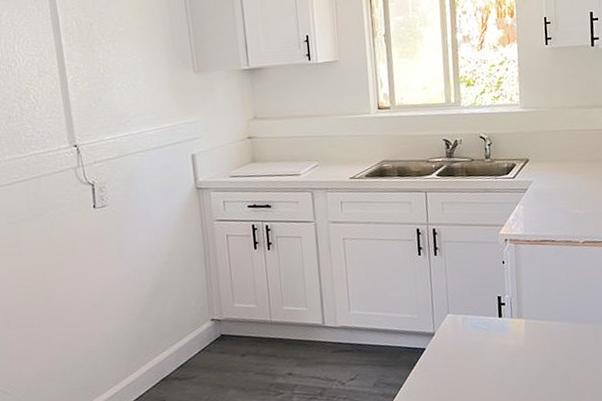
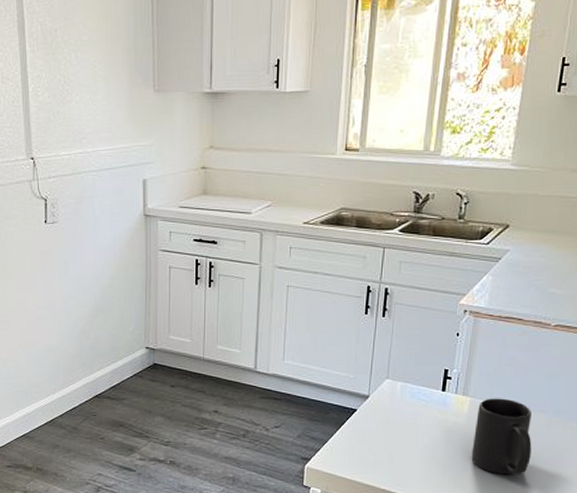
mug: none [533,315,587,389] -> present [471,398,532,476]

